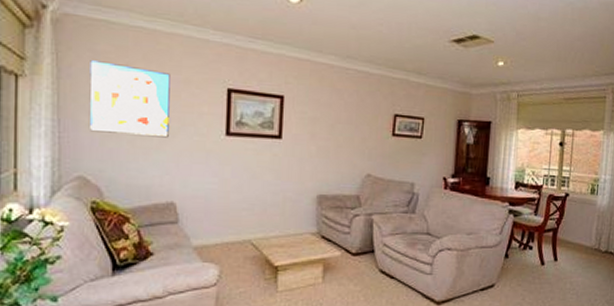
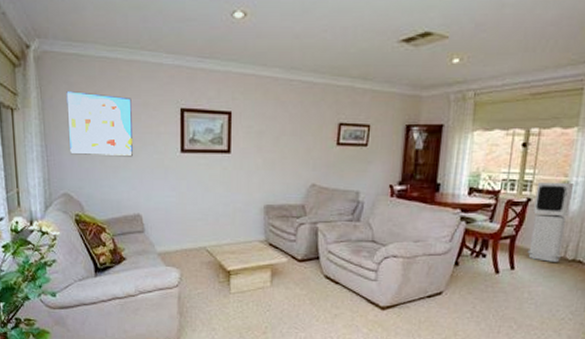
air purifier: none [567,178,602,253] -> present [527,181,573,262]

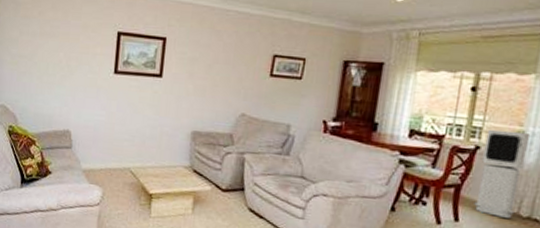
wall art: present [66,91,133,157] -> none [10,10,72,75]

